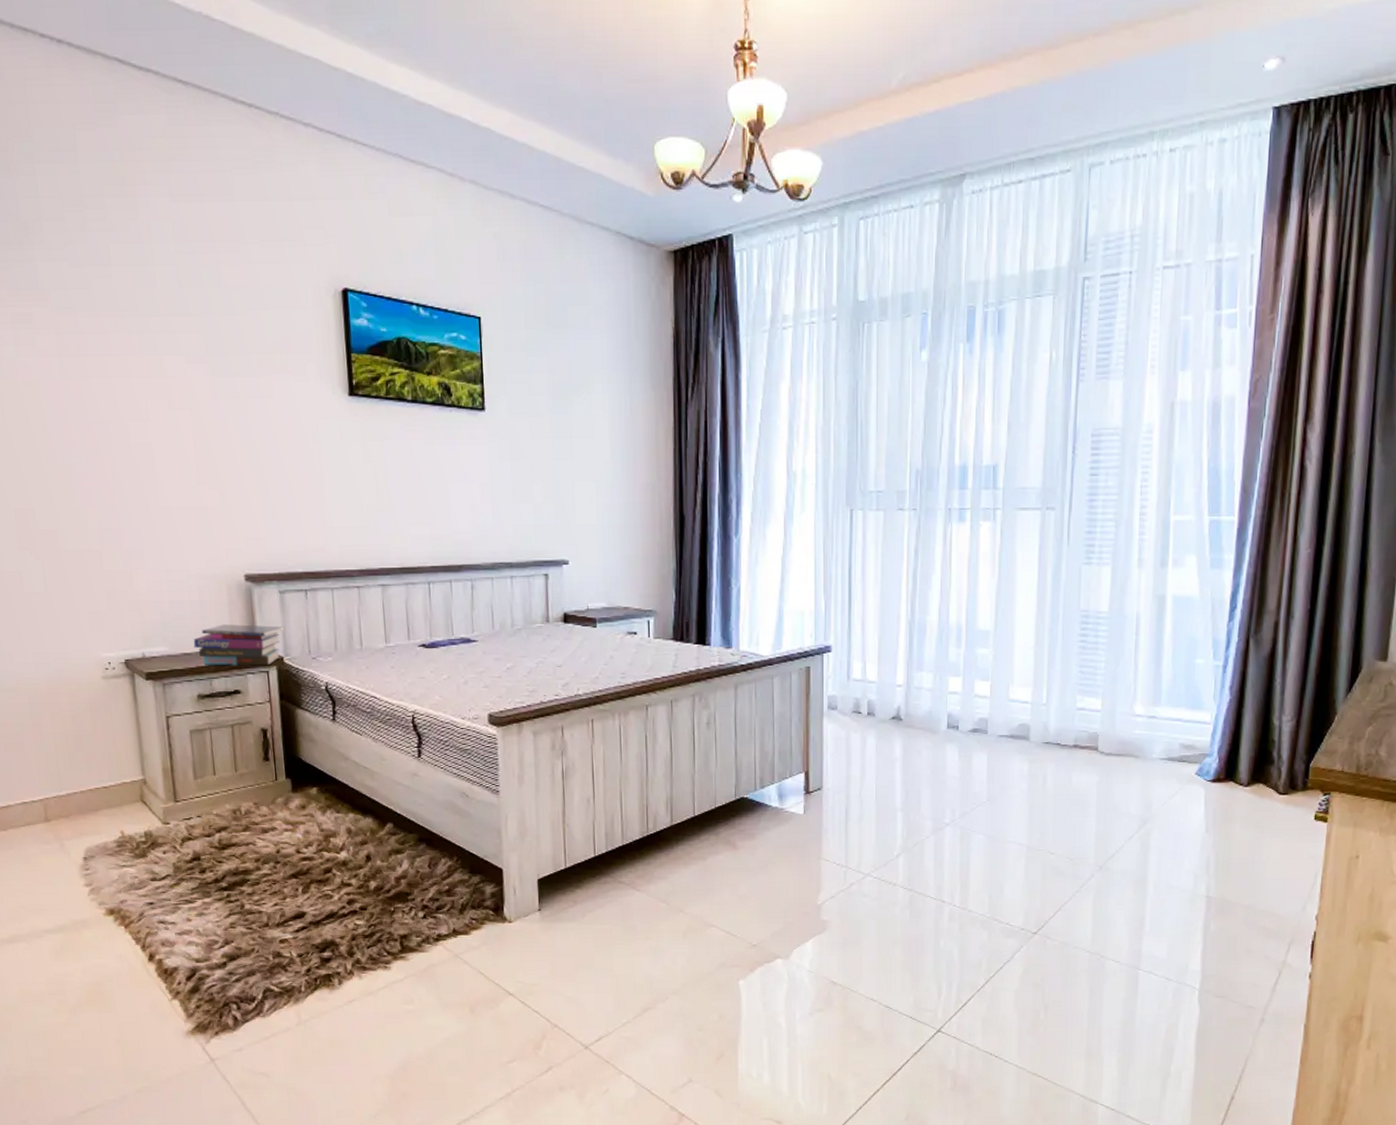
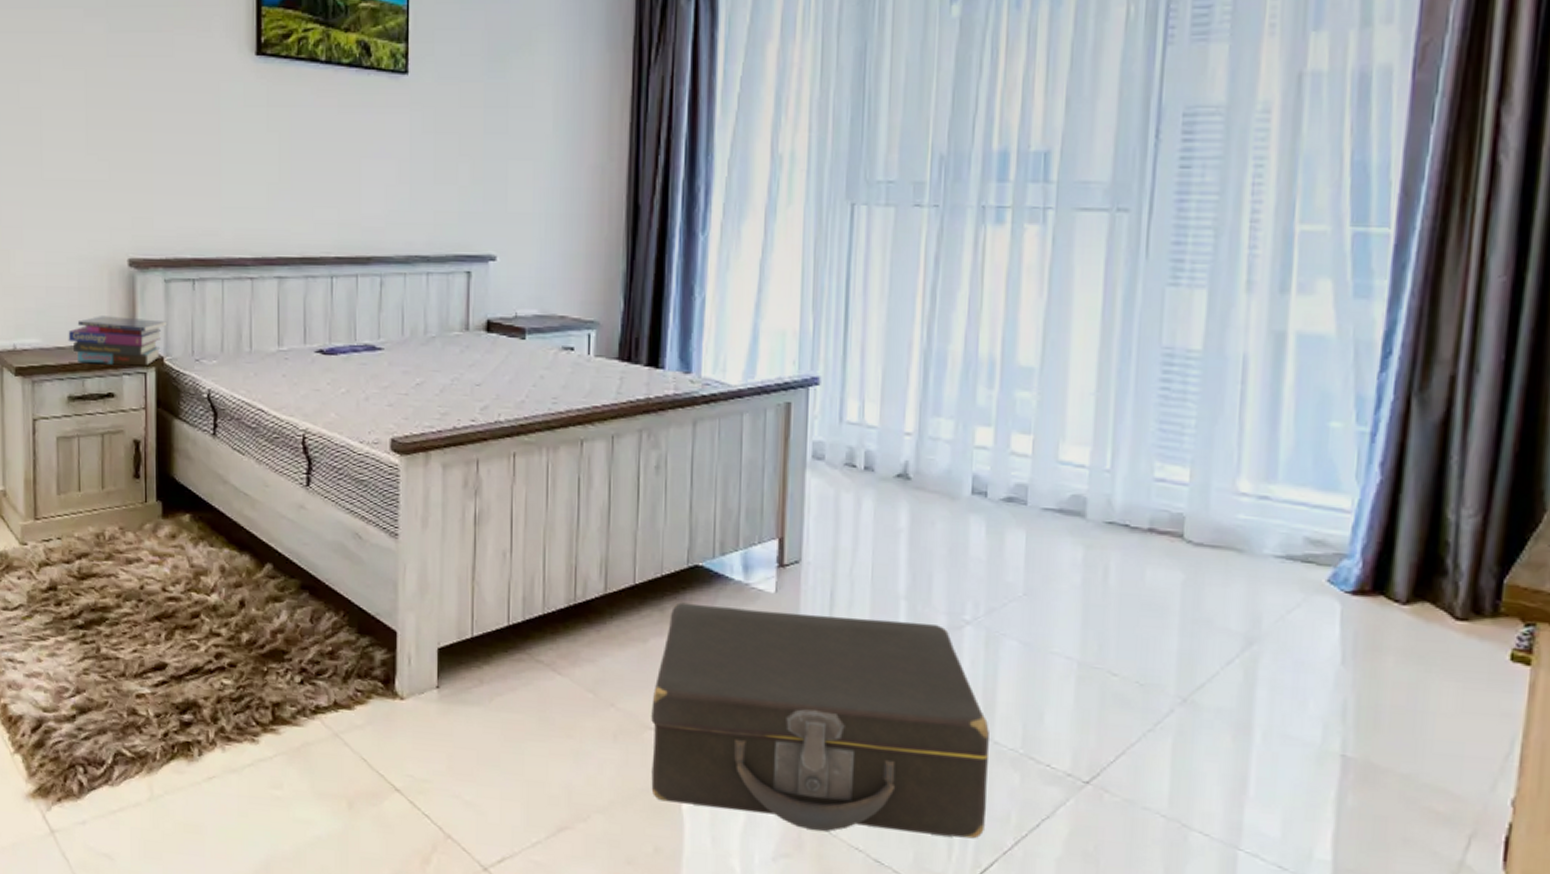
suitcase: none [712,827,965,989] -> present [651,602,989,839]

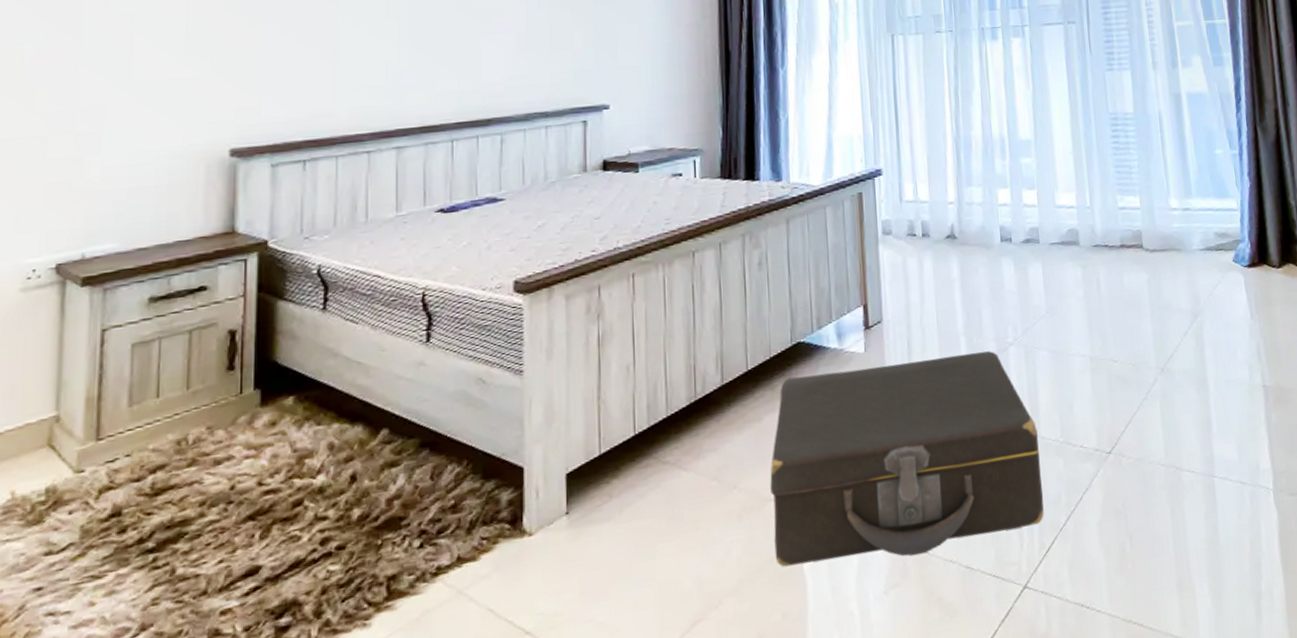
books: present [68,316,168,366] -> none [152,205,273,262]

